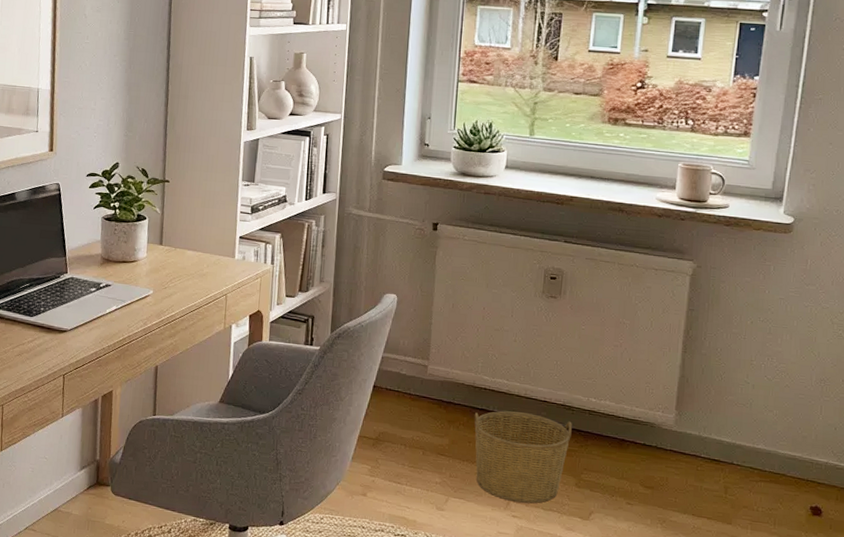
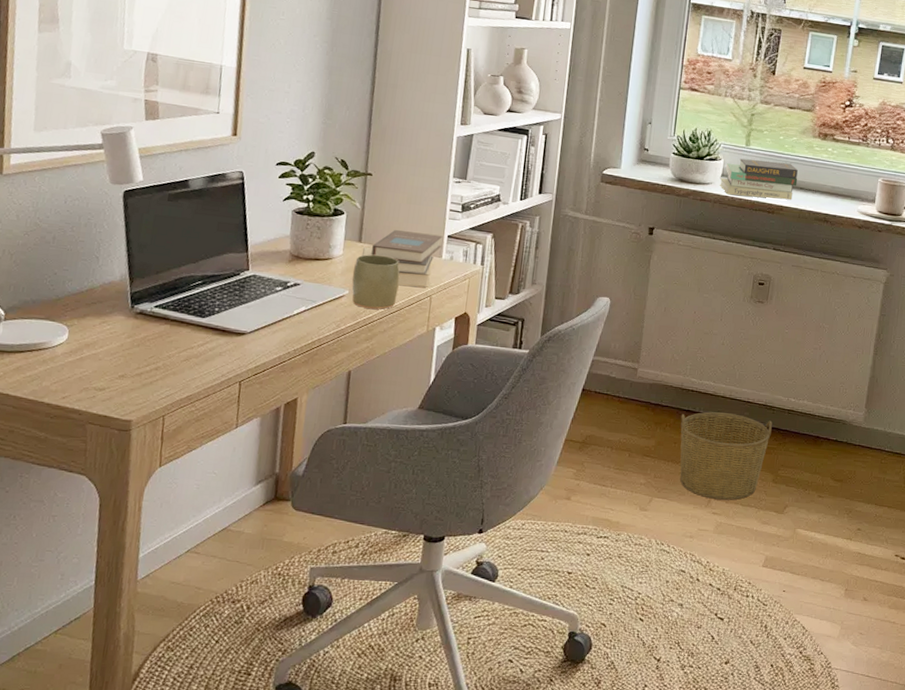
mug: none [155,256,198,308] -> present [351,254,400,309]
books: none [163,232,235,287] -> present [361,229,443,288]
books: none [504,149,588,190] -> present [720,158,798,200]

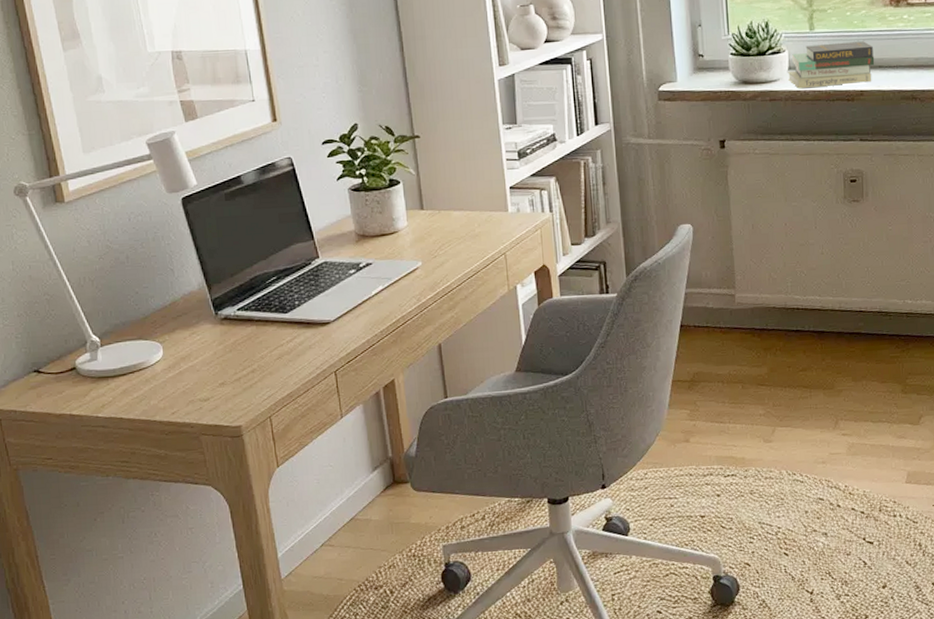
mug: present [351,254,400,309] -> none [421,219,472,277]
books: present [361,229,443,288] -> none [426,188,505,248]
basket: present [679,411,772,500] -> none [790,326,892,420]

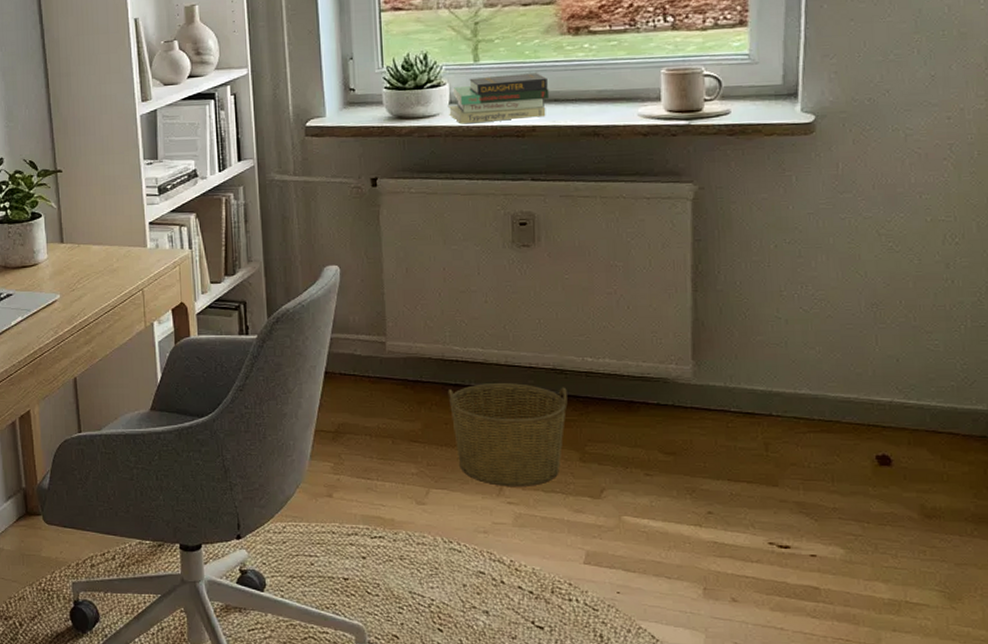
basket: none [790,326,892,420] -> present [447,383,568,486]

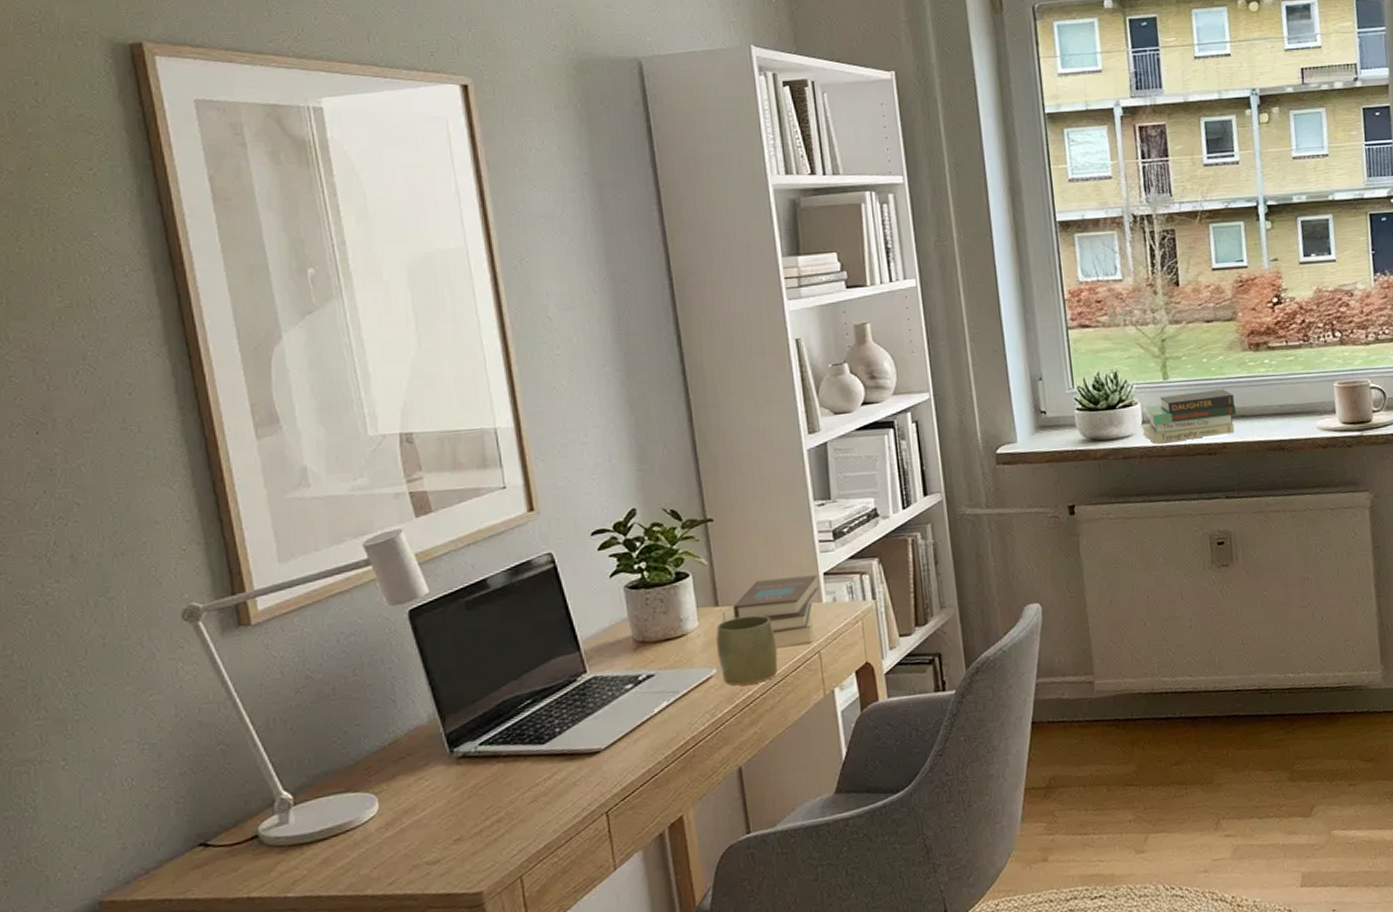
mug: none [60,253,109,310] -> present [716,615,779,686]
books: none [65,223,144,283] -> present [721,574,819,649]
basket: present [447,383,568,486] -> none [1159,706,1275,819]

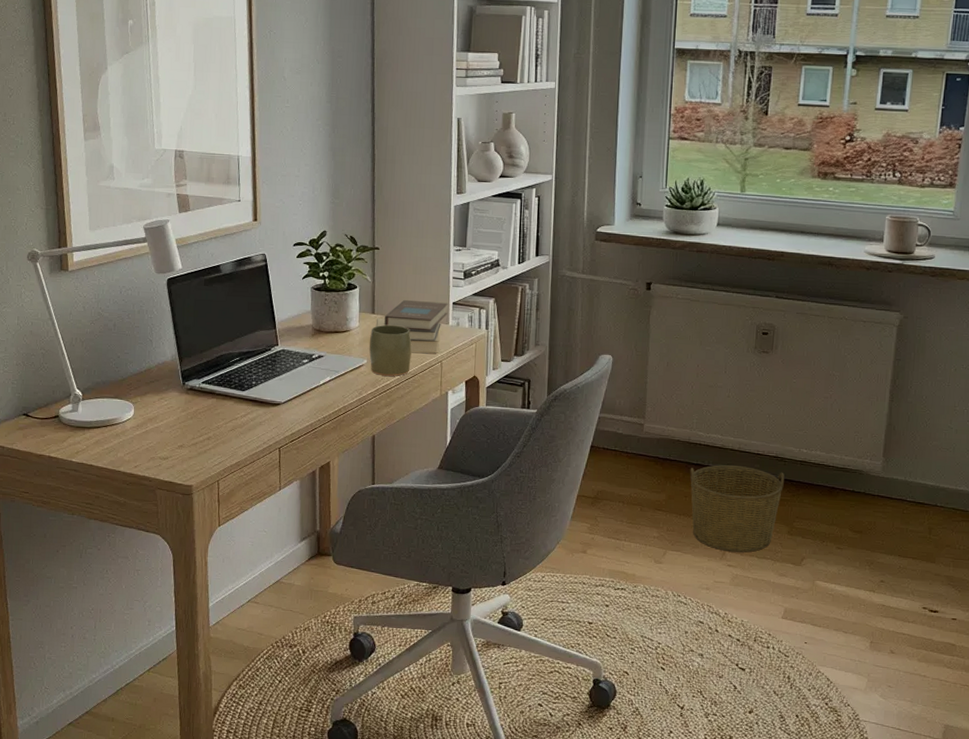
books: present [1142,389,1237,445] -> none [716,205,798,245]
basket: none [1159,706,1275,819] -> present [689,465,784,553]

